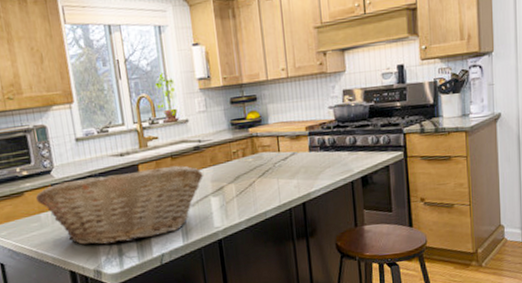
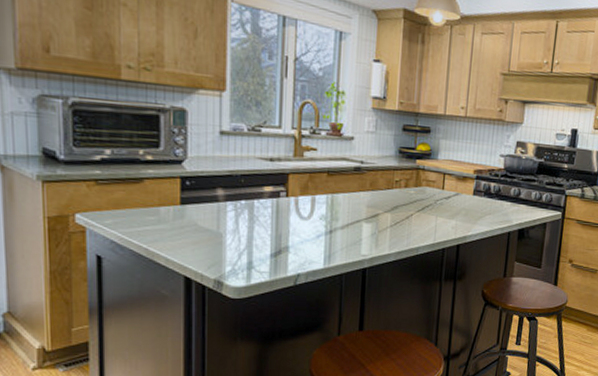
fruit basket: present [35,165,204,245] -> none [157,176,359,255]

